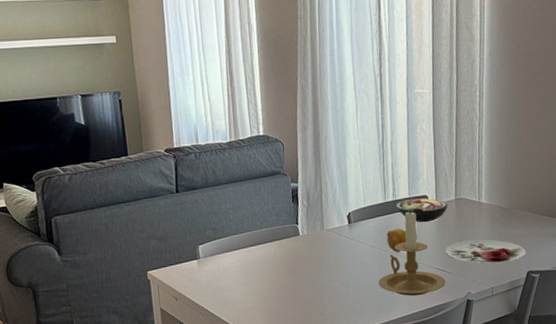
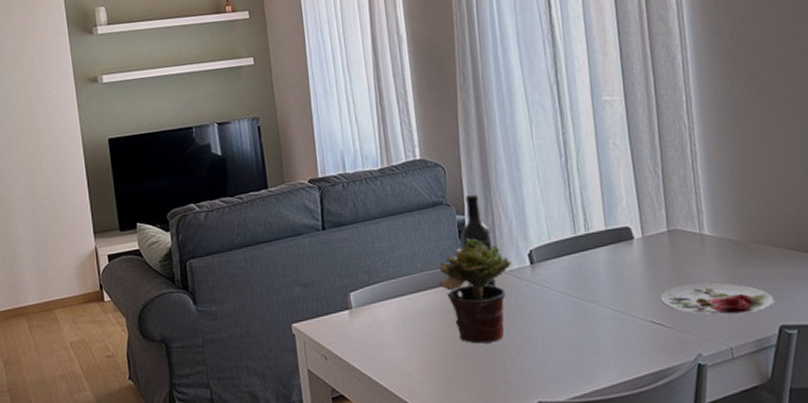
potted plant: none [273,202,333,286] -> present [438,238,511,344]
wine bottle: none [294,165,321,242] -> present [461,194,497,288]
candle holder: present [378,209,446,296] -> none [574,244,667,358]
fruit: present [386,228,407,252] -> none [580,269,608,300]
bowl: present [396,198,448,223] -> none [589,230,659,262]

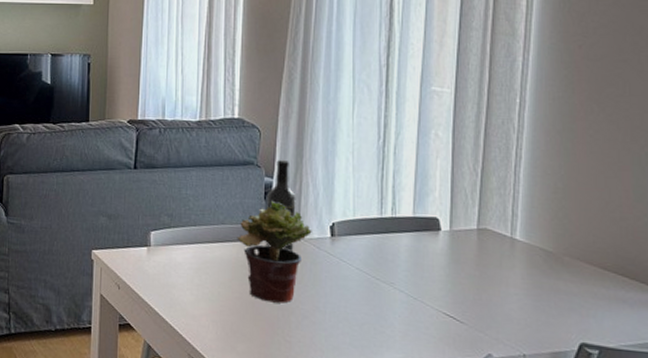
plate: present [660,282,775,315] -> none [458,284,580,325]

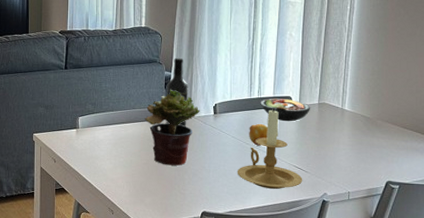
candle holder: none [363,231,457,344] -> present [237,107,303,189]
fruit: none [380,252,406,283] -> present [249,123,268,146]
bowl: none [395,218,467,252] -> present [260,98,311,122]

